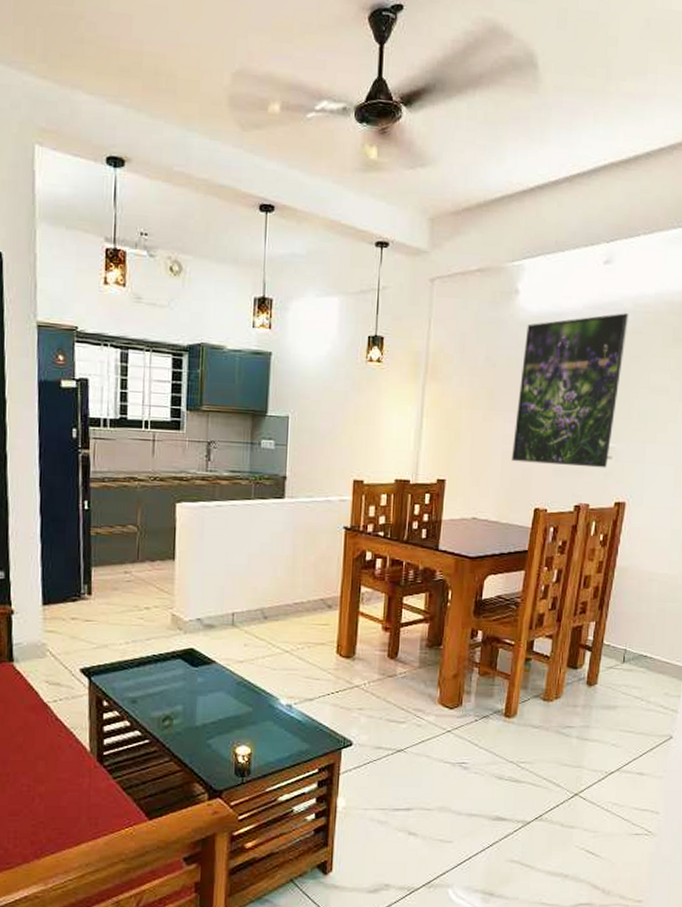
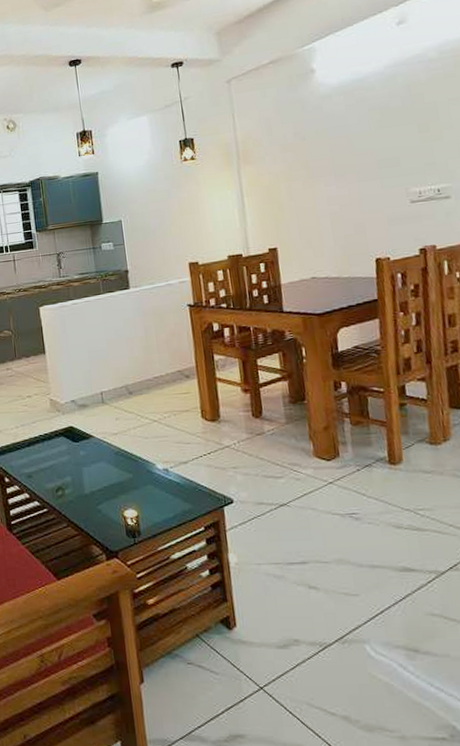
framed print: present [512,313,630,468] -> none [329,62,447,220]

